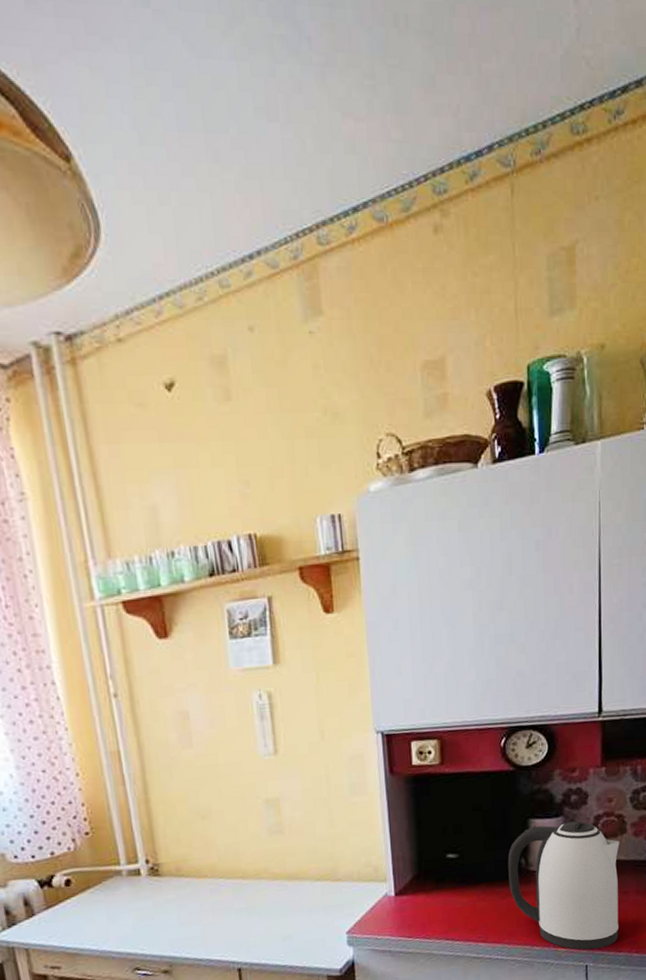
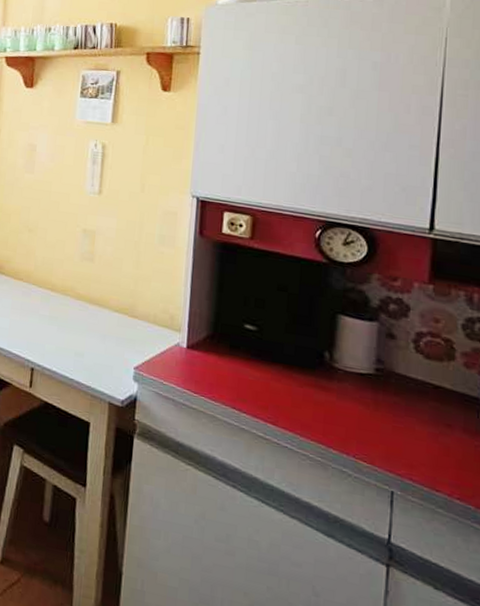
kettle: present [508,821,620,950] -> none [308,322,445,480]

